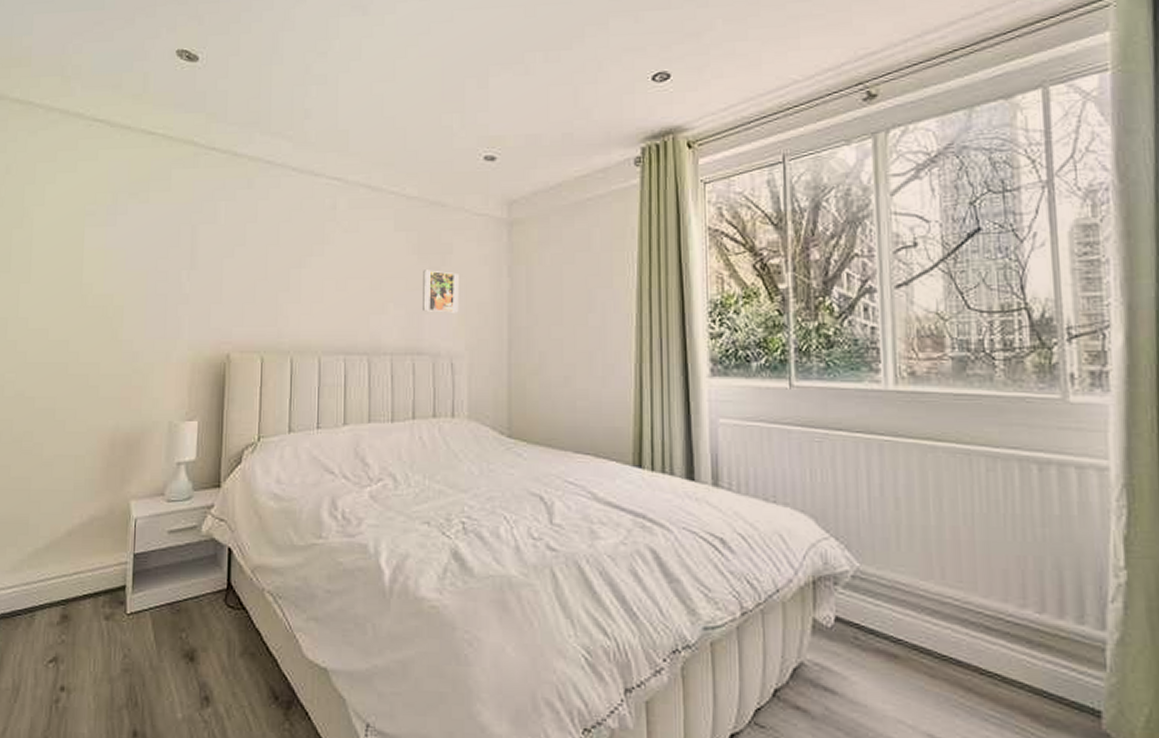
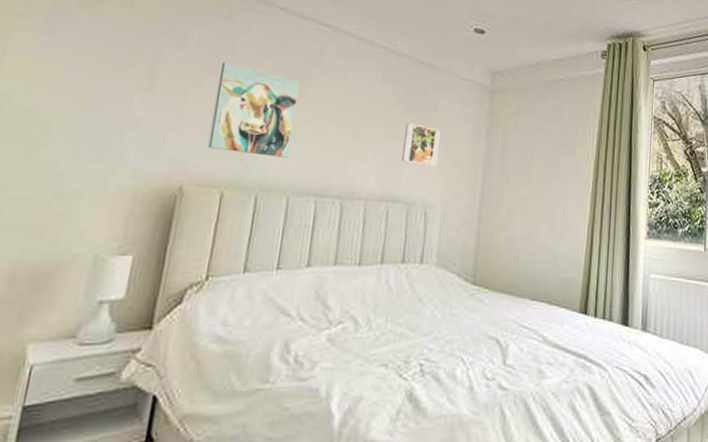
wall art: none [245,230,317,318] -> present [208,62,300,158]

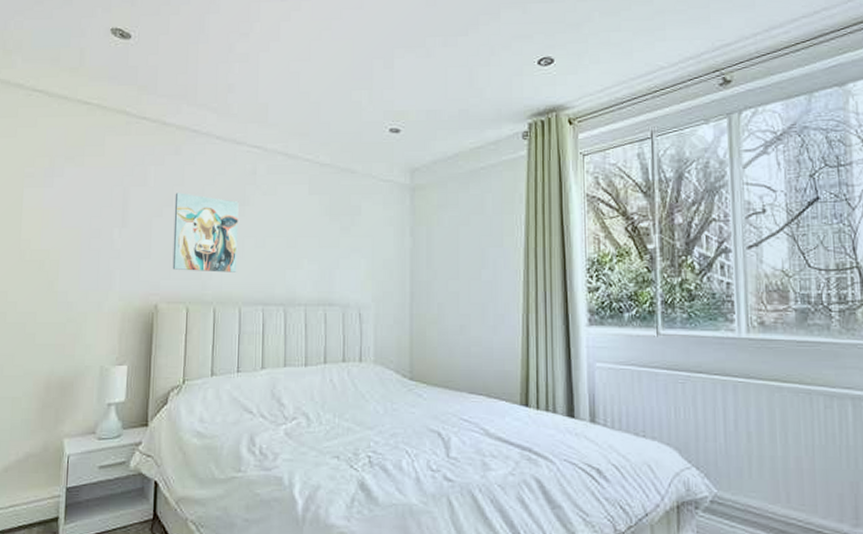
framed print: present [402,123,441,166] -> none [334,229,367,268]

